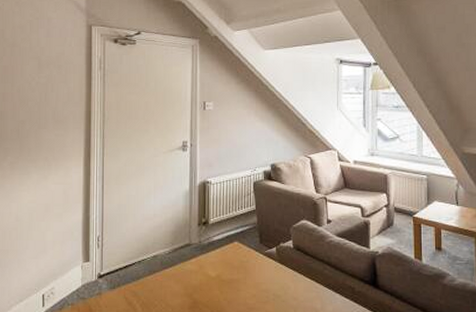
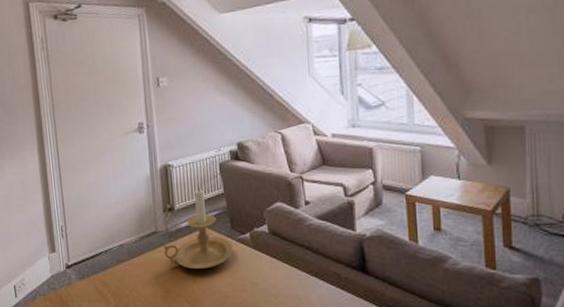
candle holder: none [194,204,261,281] -> present [162,188,234,269]

